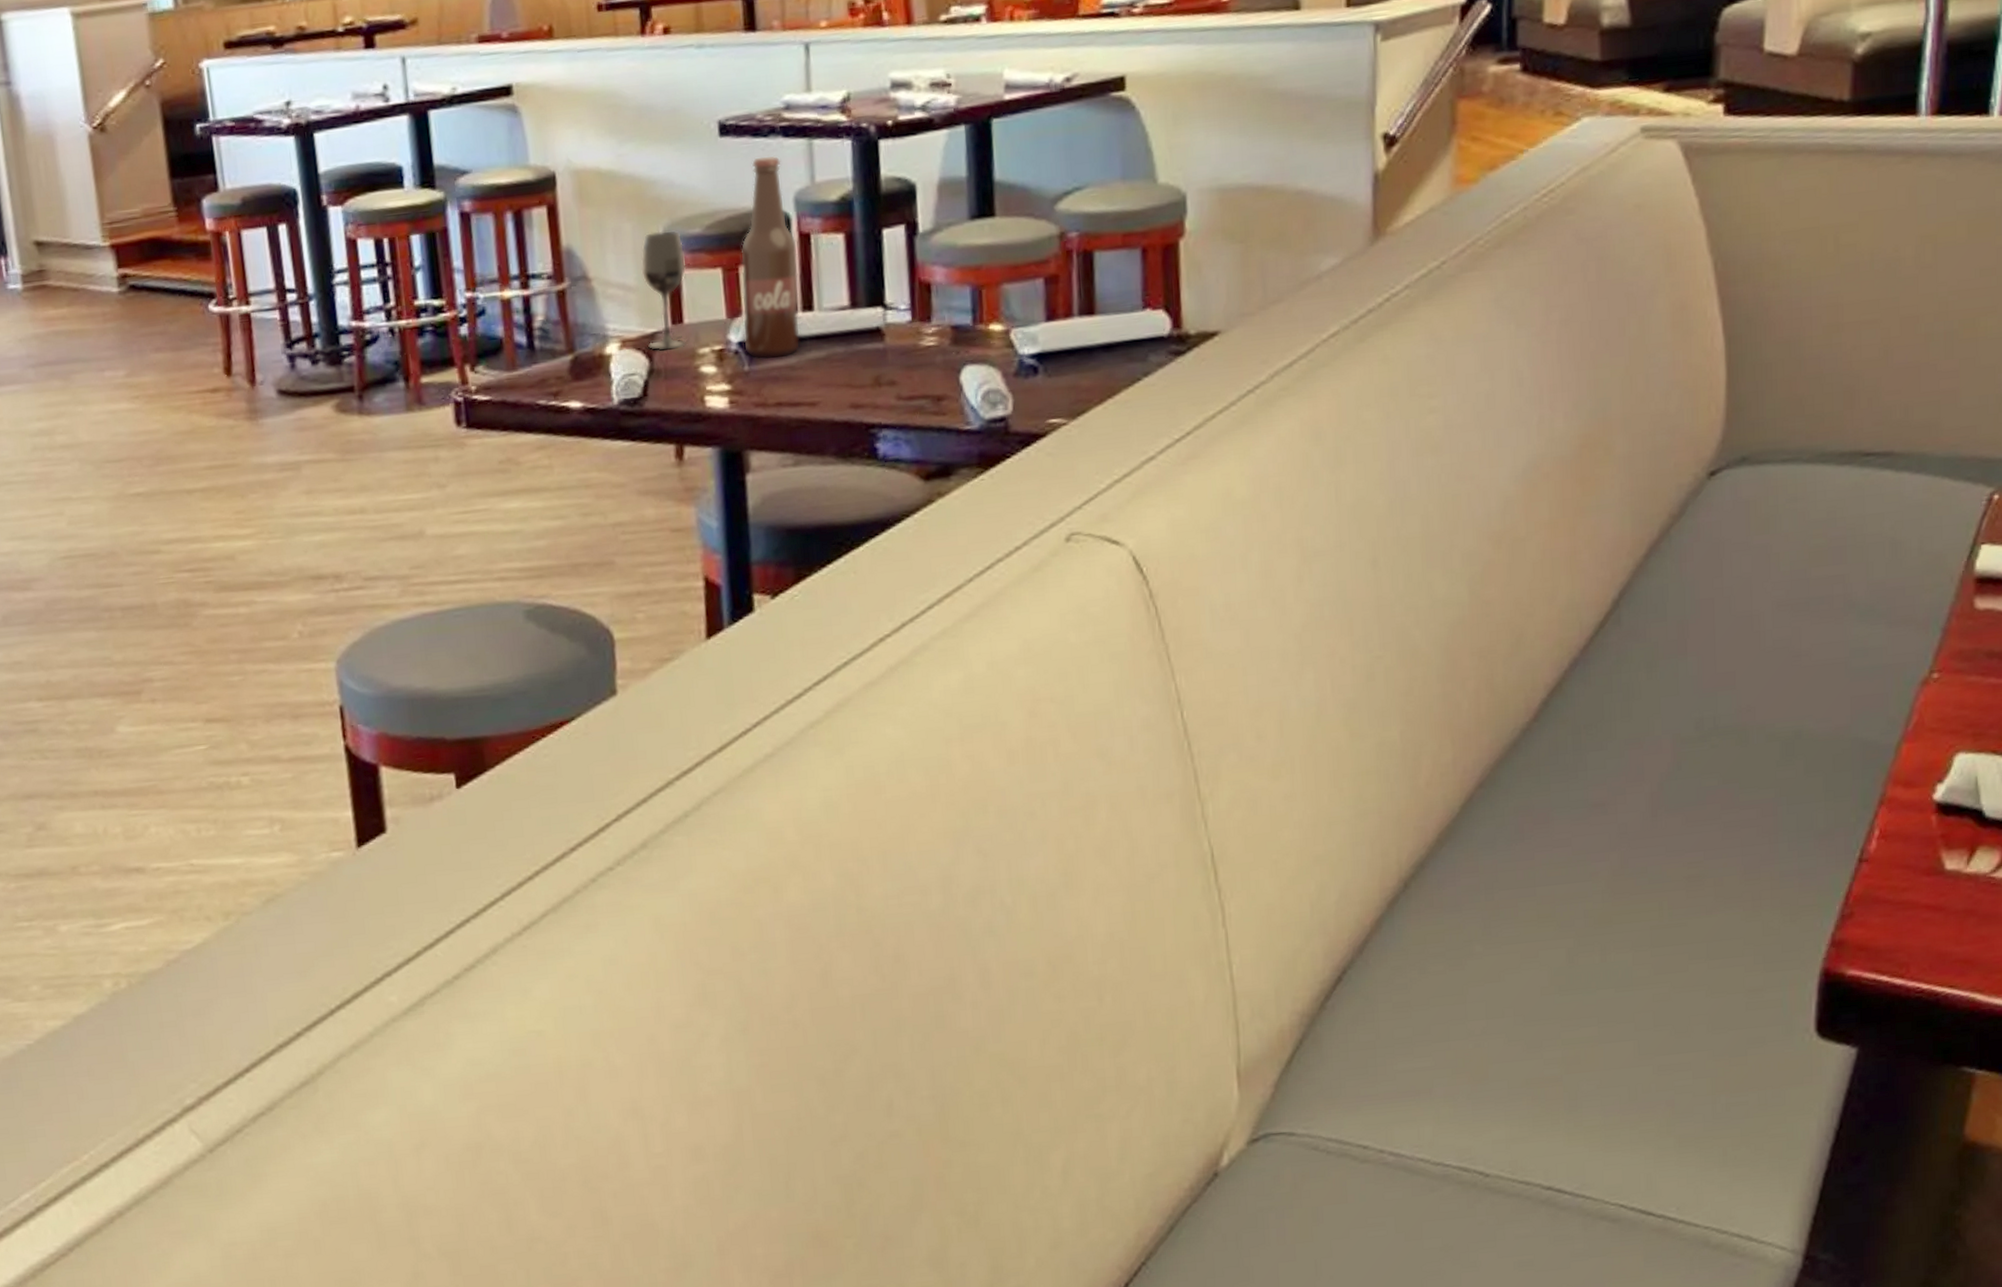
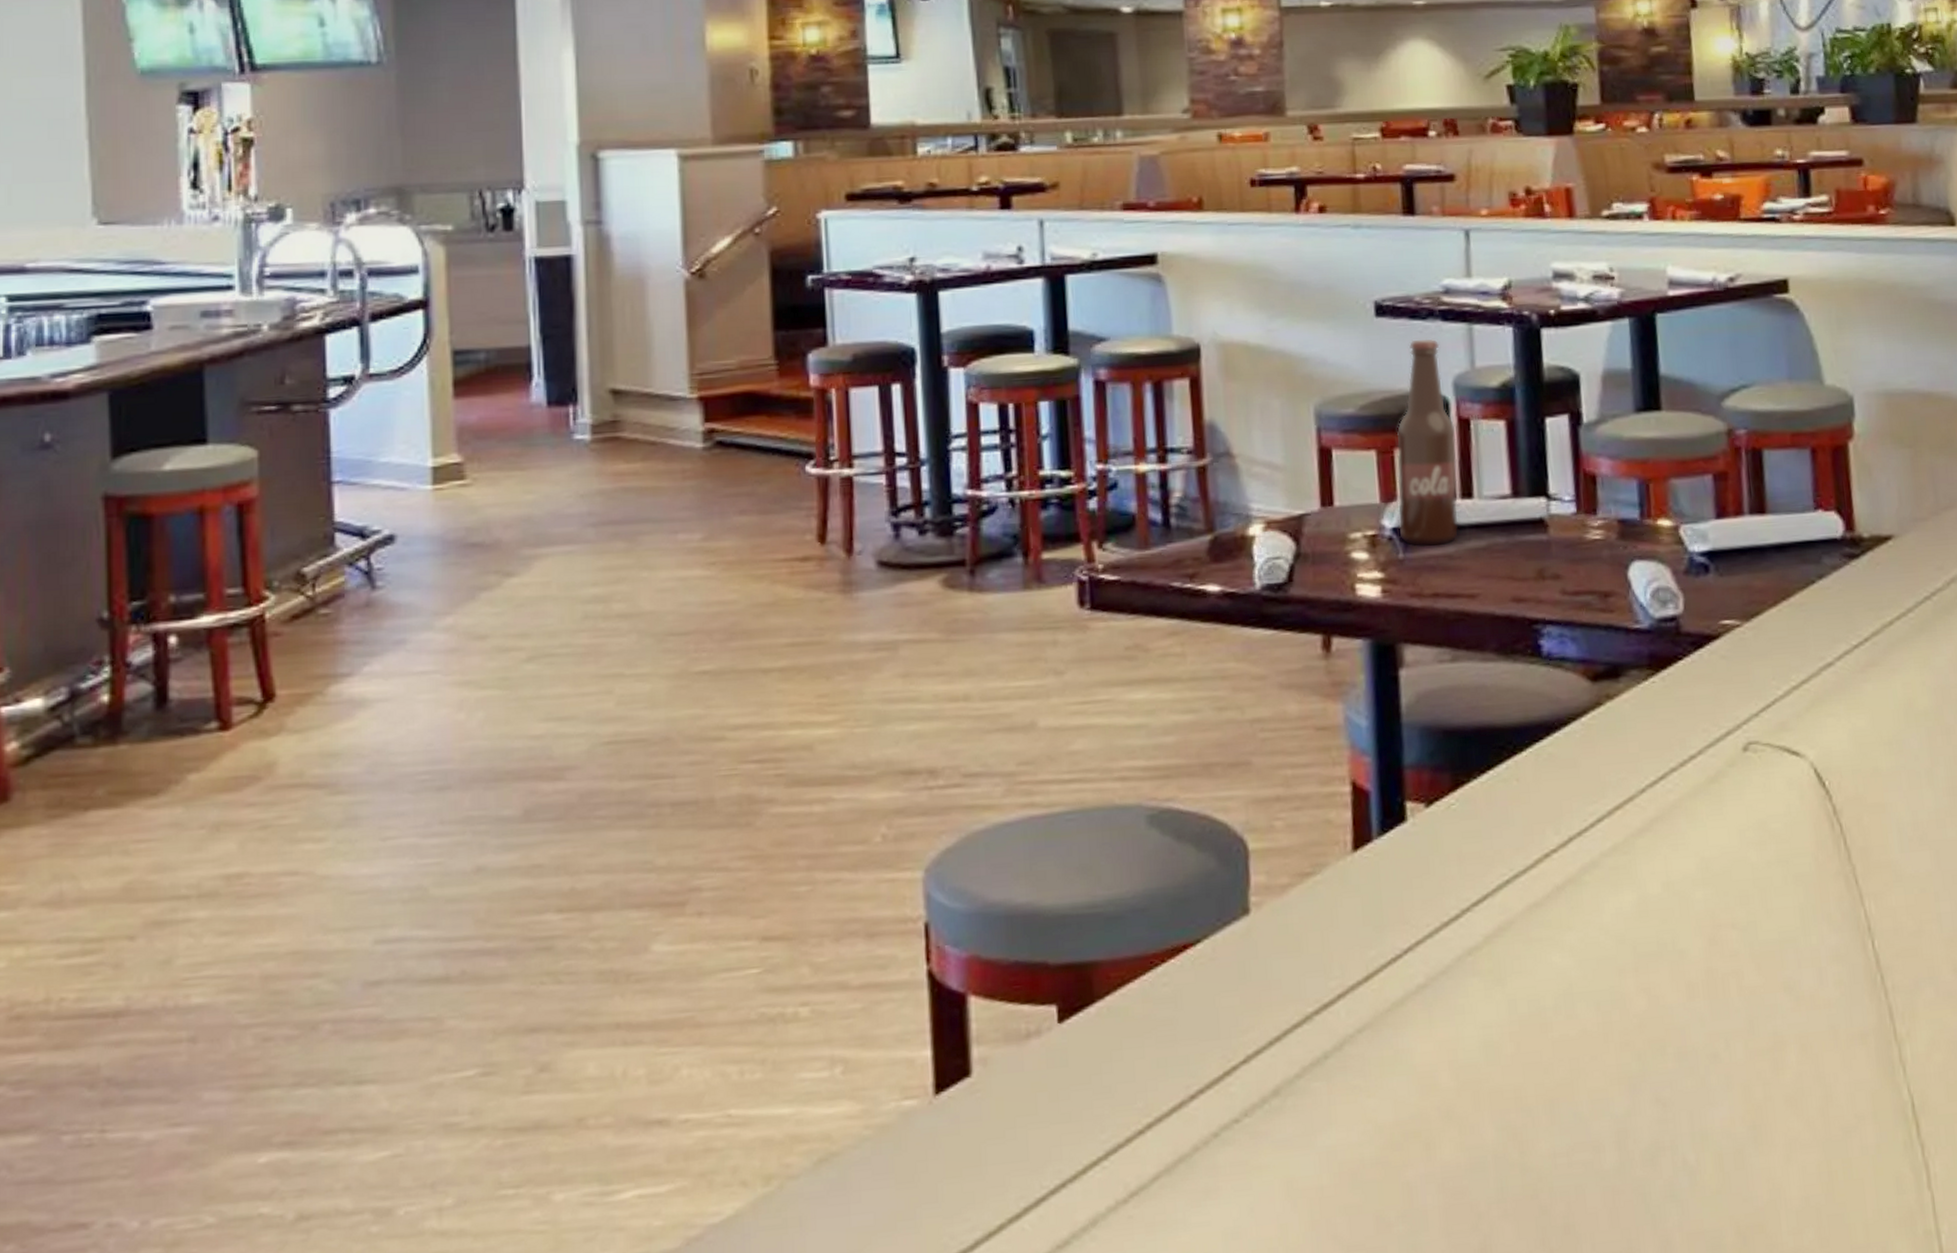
wine glass: present [641,231,688,351] -> none [1289,410,1338,534]

